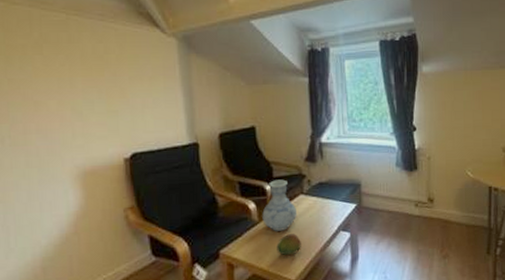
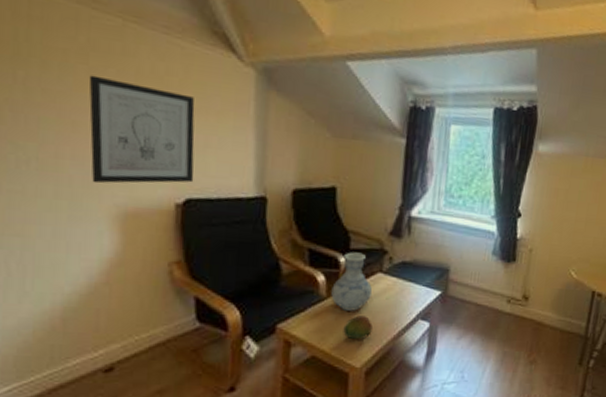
wall art: none [44,62,137,151] -> present [88,75,195,184]

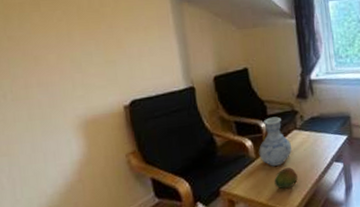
wall art: present [88,75,195,184] -> none [42,18,135,102]

